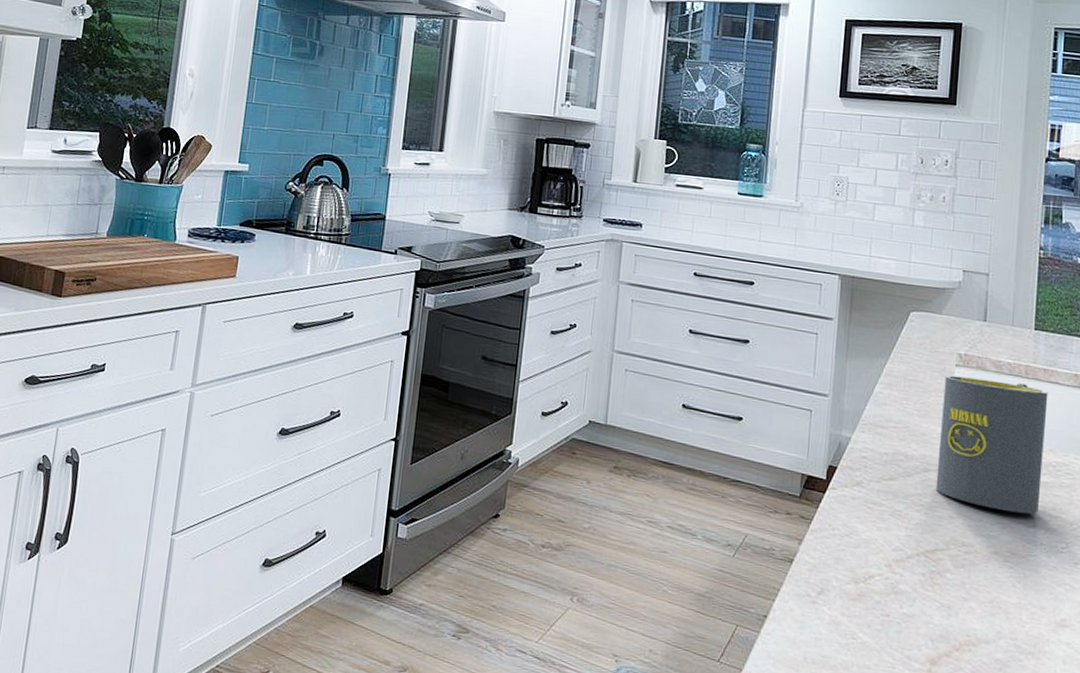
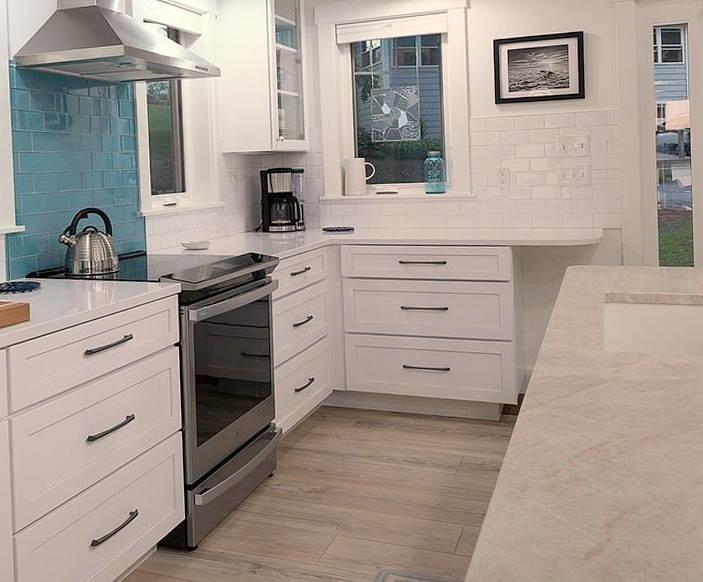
mug: present [935,375,1048,514] -> none [597,308,675,406]

